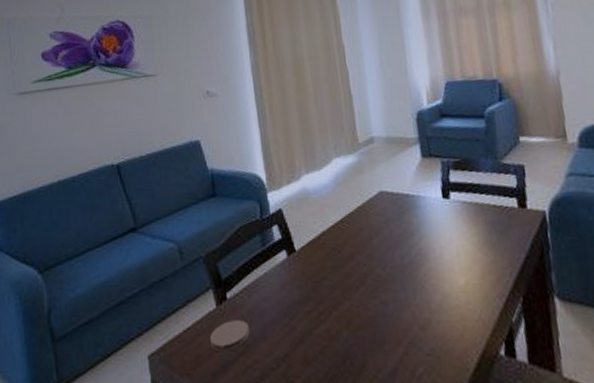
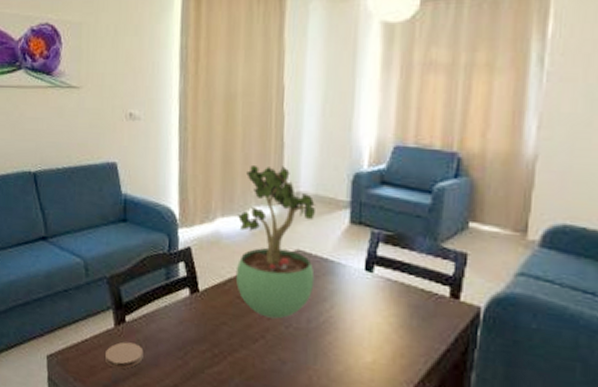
potted plant: none [320,116,401,263] -> present [235,164,317,319]

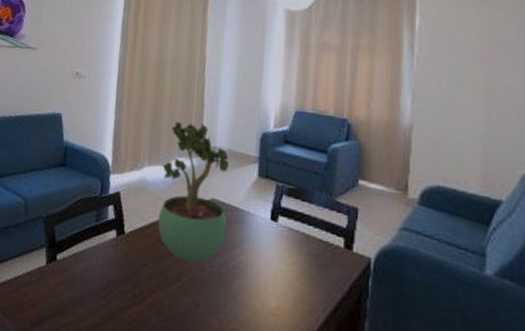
coaster: present [105,342,144,369] -> none [34,279,71,307]

